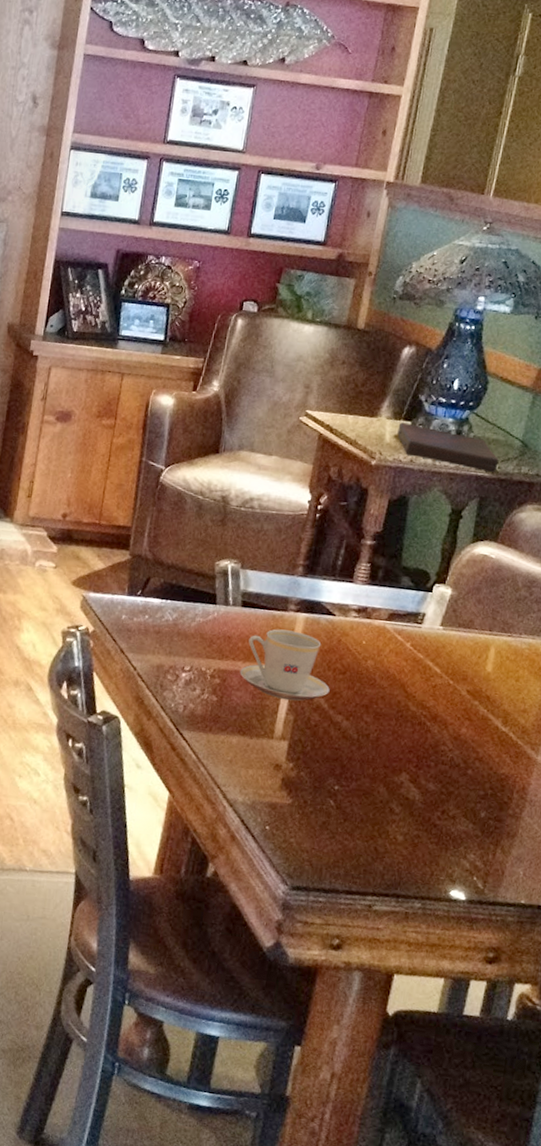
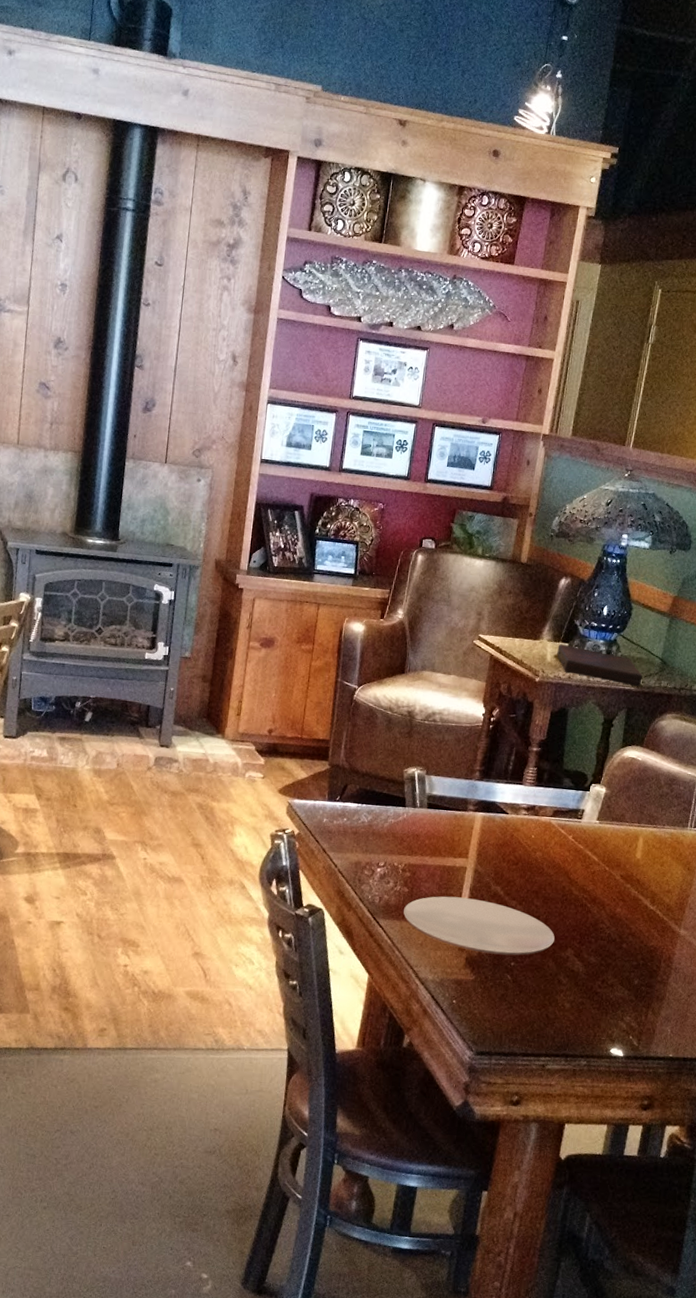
plate: none [210,707,387,779] -> present [403,896,555,956]
teacup: present [240,629,330,701] -> none [427,827,505,890]

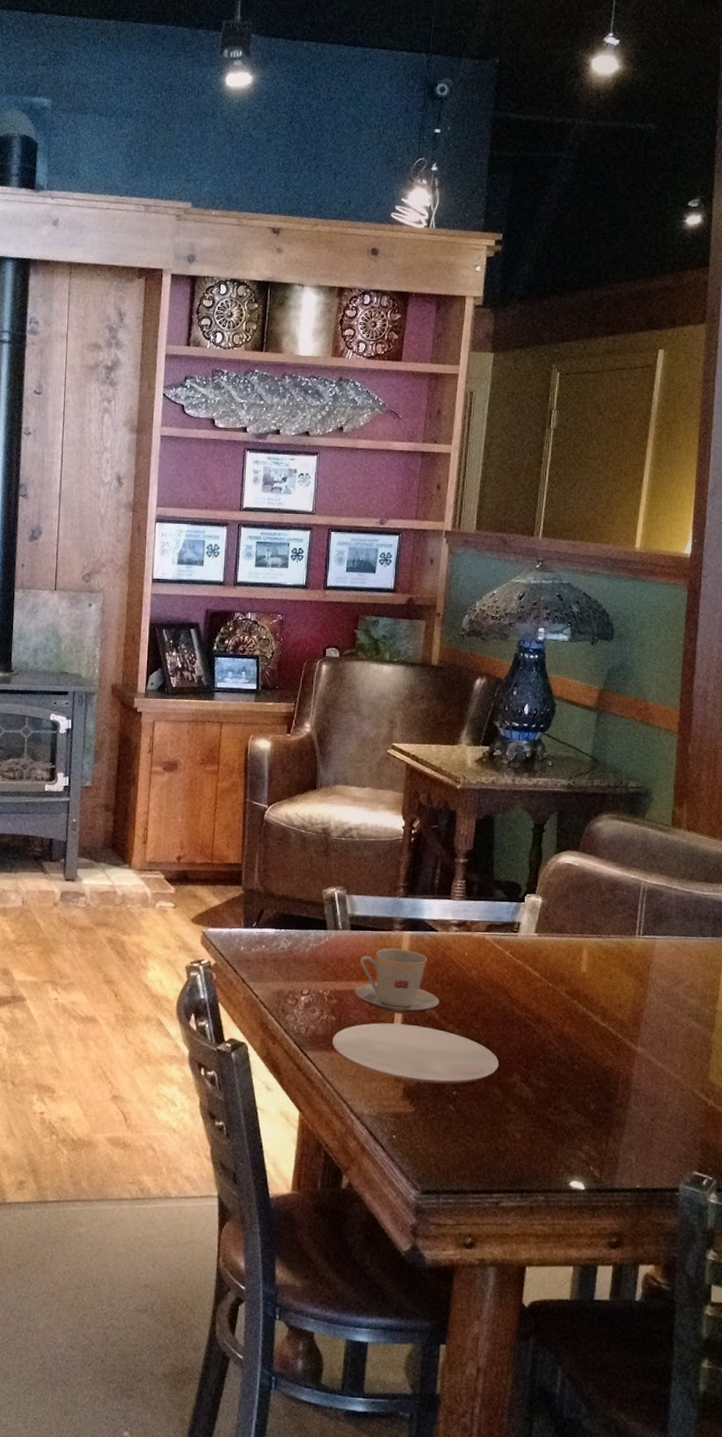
teacup: none [427,827,505,890] -> present [354,948,439,1015]
book: present [557,644,643,687] -> none [478,748,573,788]

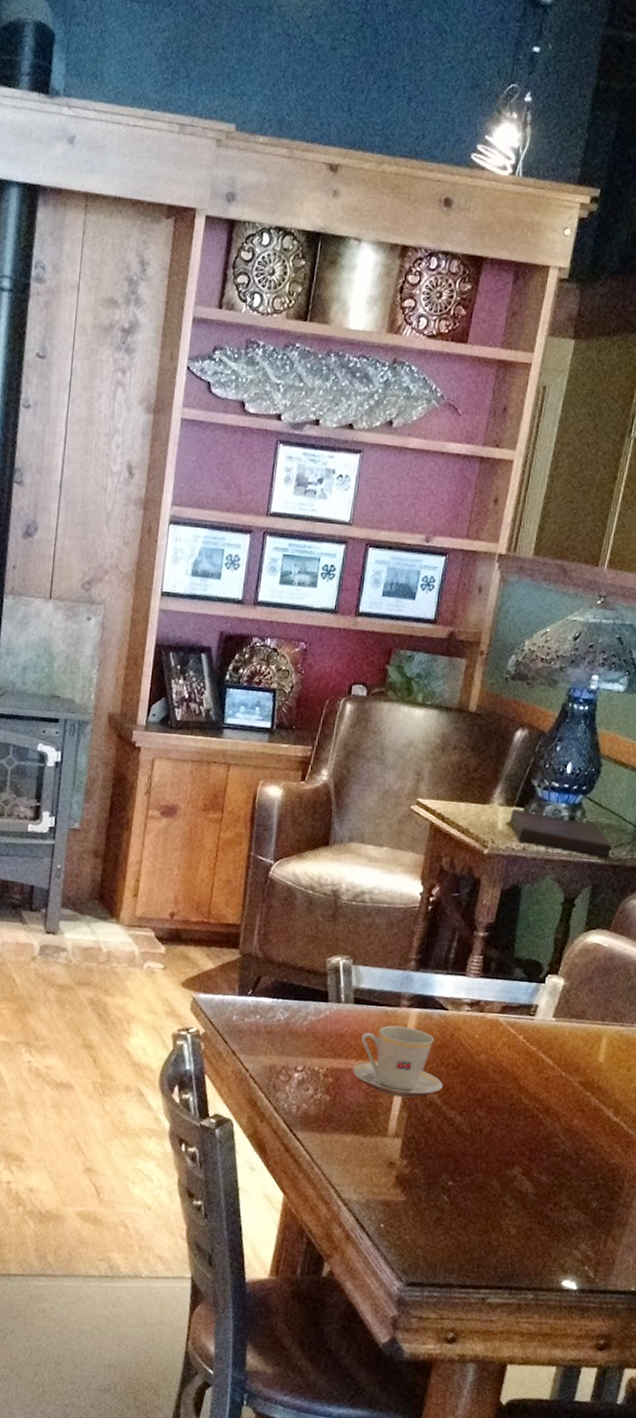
plate: present [332,1023,499,1084] -> none [324,1105,500,1174]
book: none [478,748,573,788] -> present [509,809,612,860]

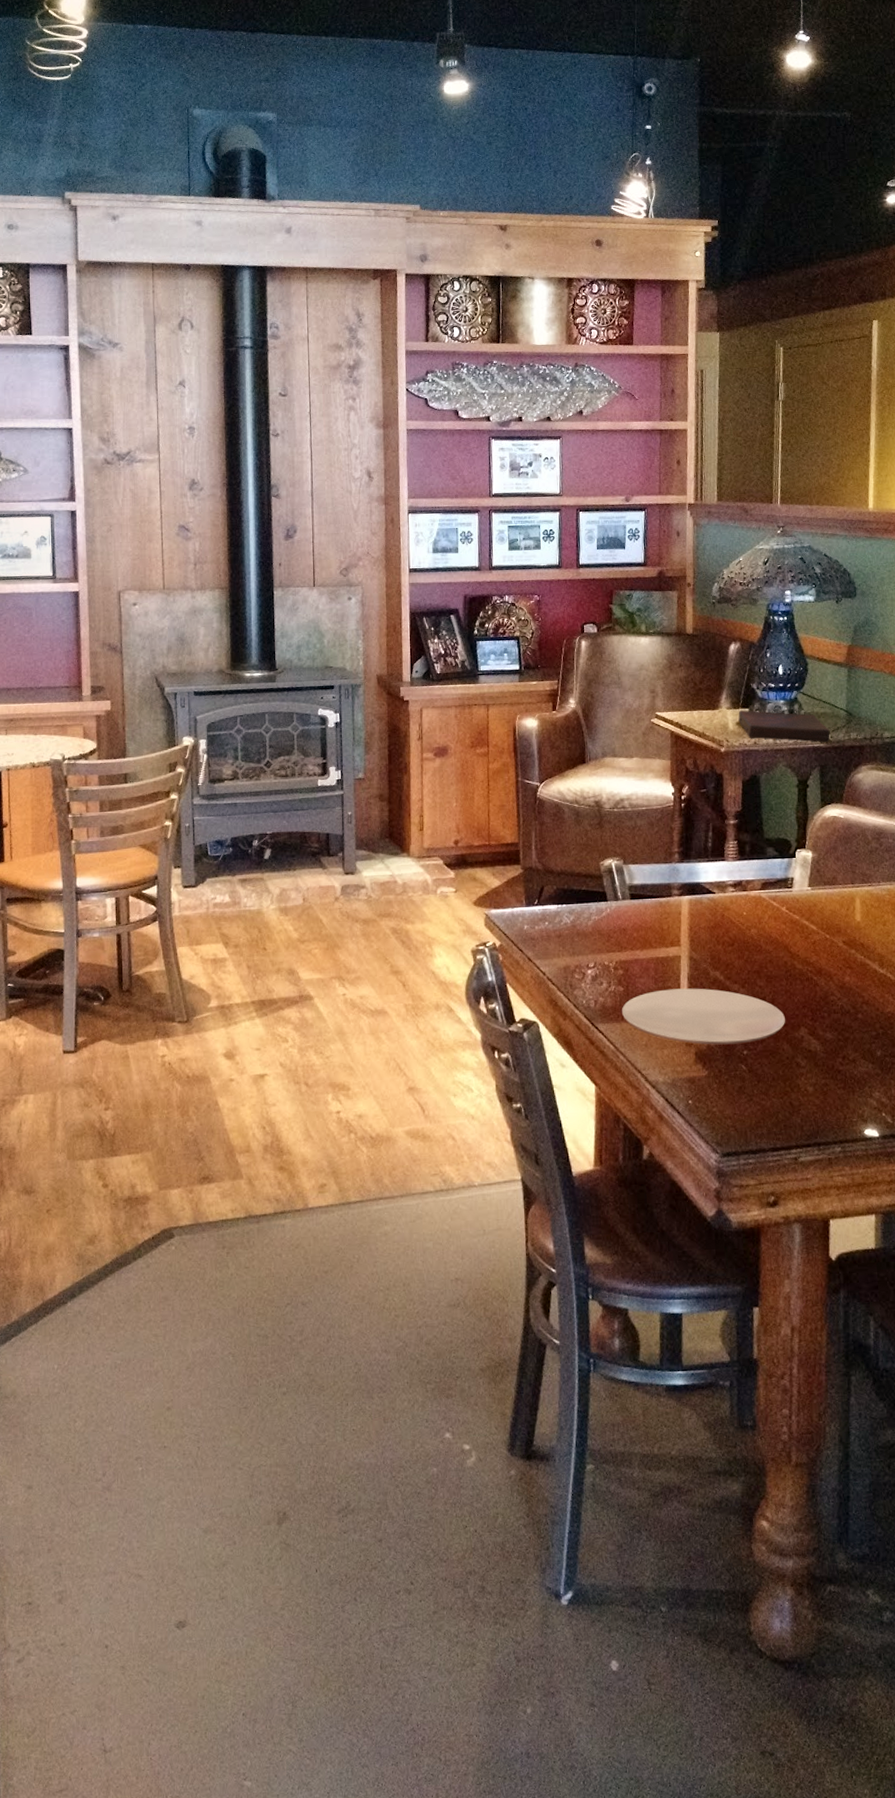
plate: none [324,1105,500,1174] -> present [621,988,785,1045]
teacup: present [352,1025,443,1098] -> none [639,913,723,979]

